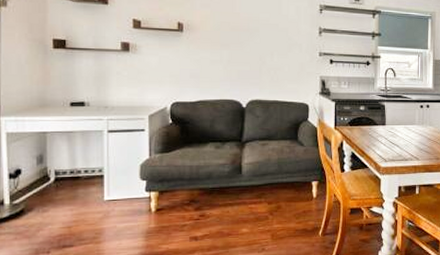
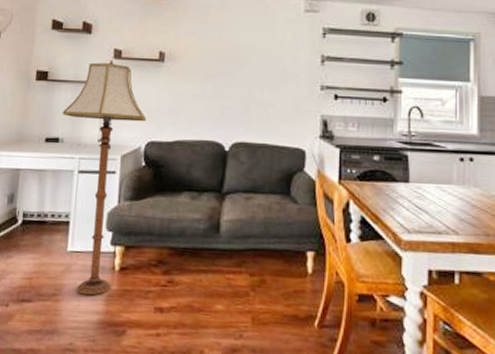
floor lamp: none [85,30,170,235] -> present [62,60,147,296]

